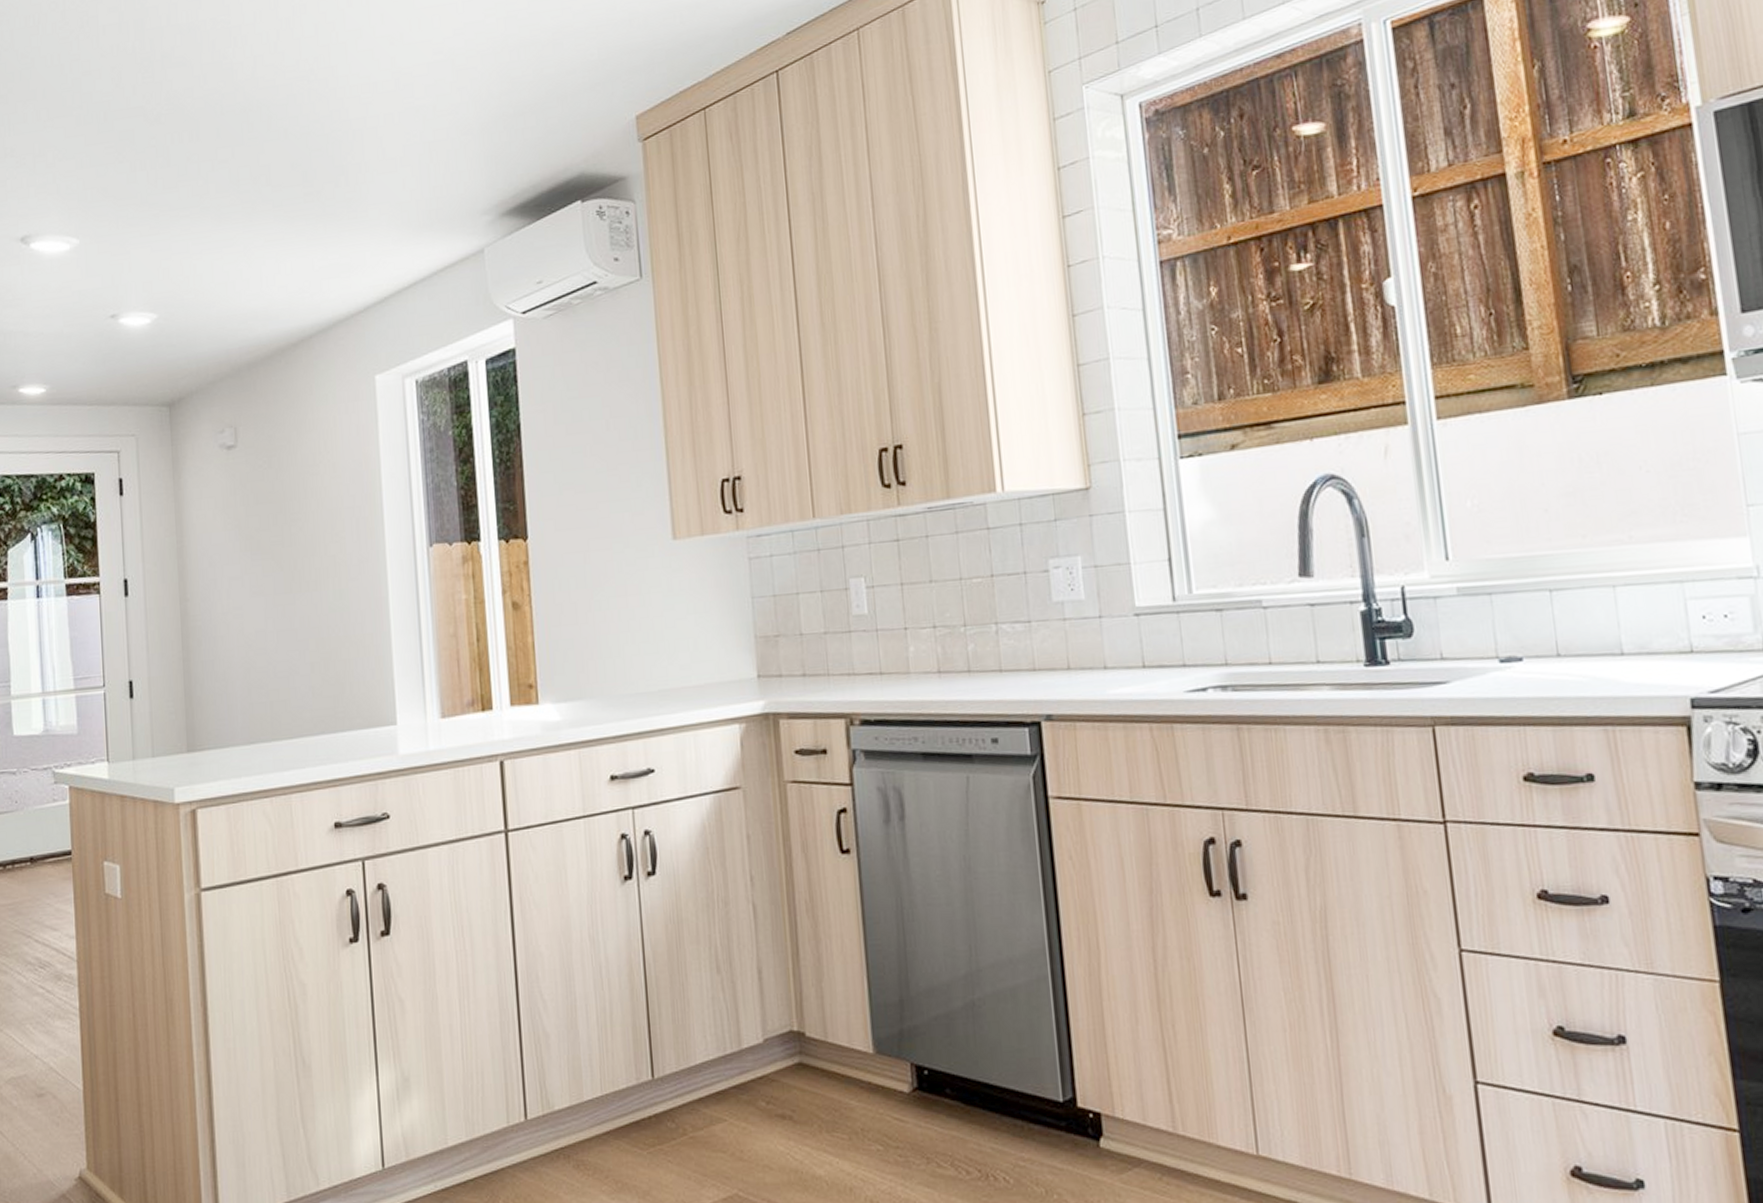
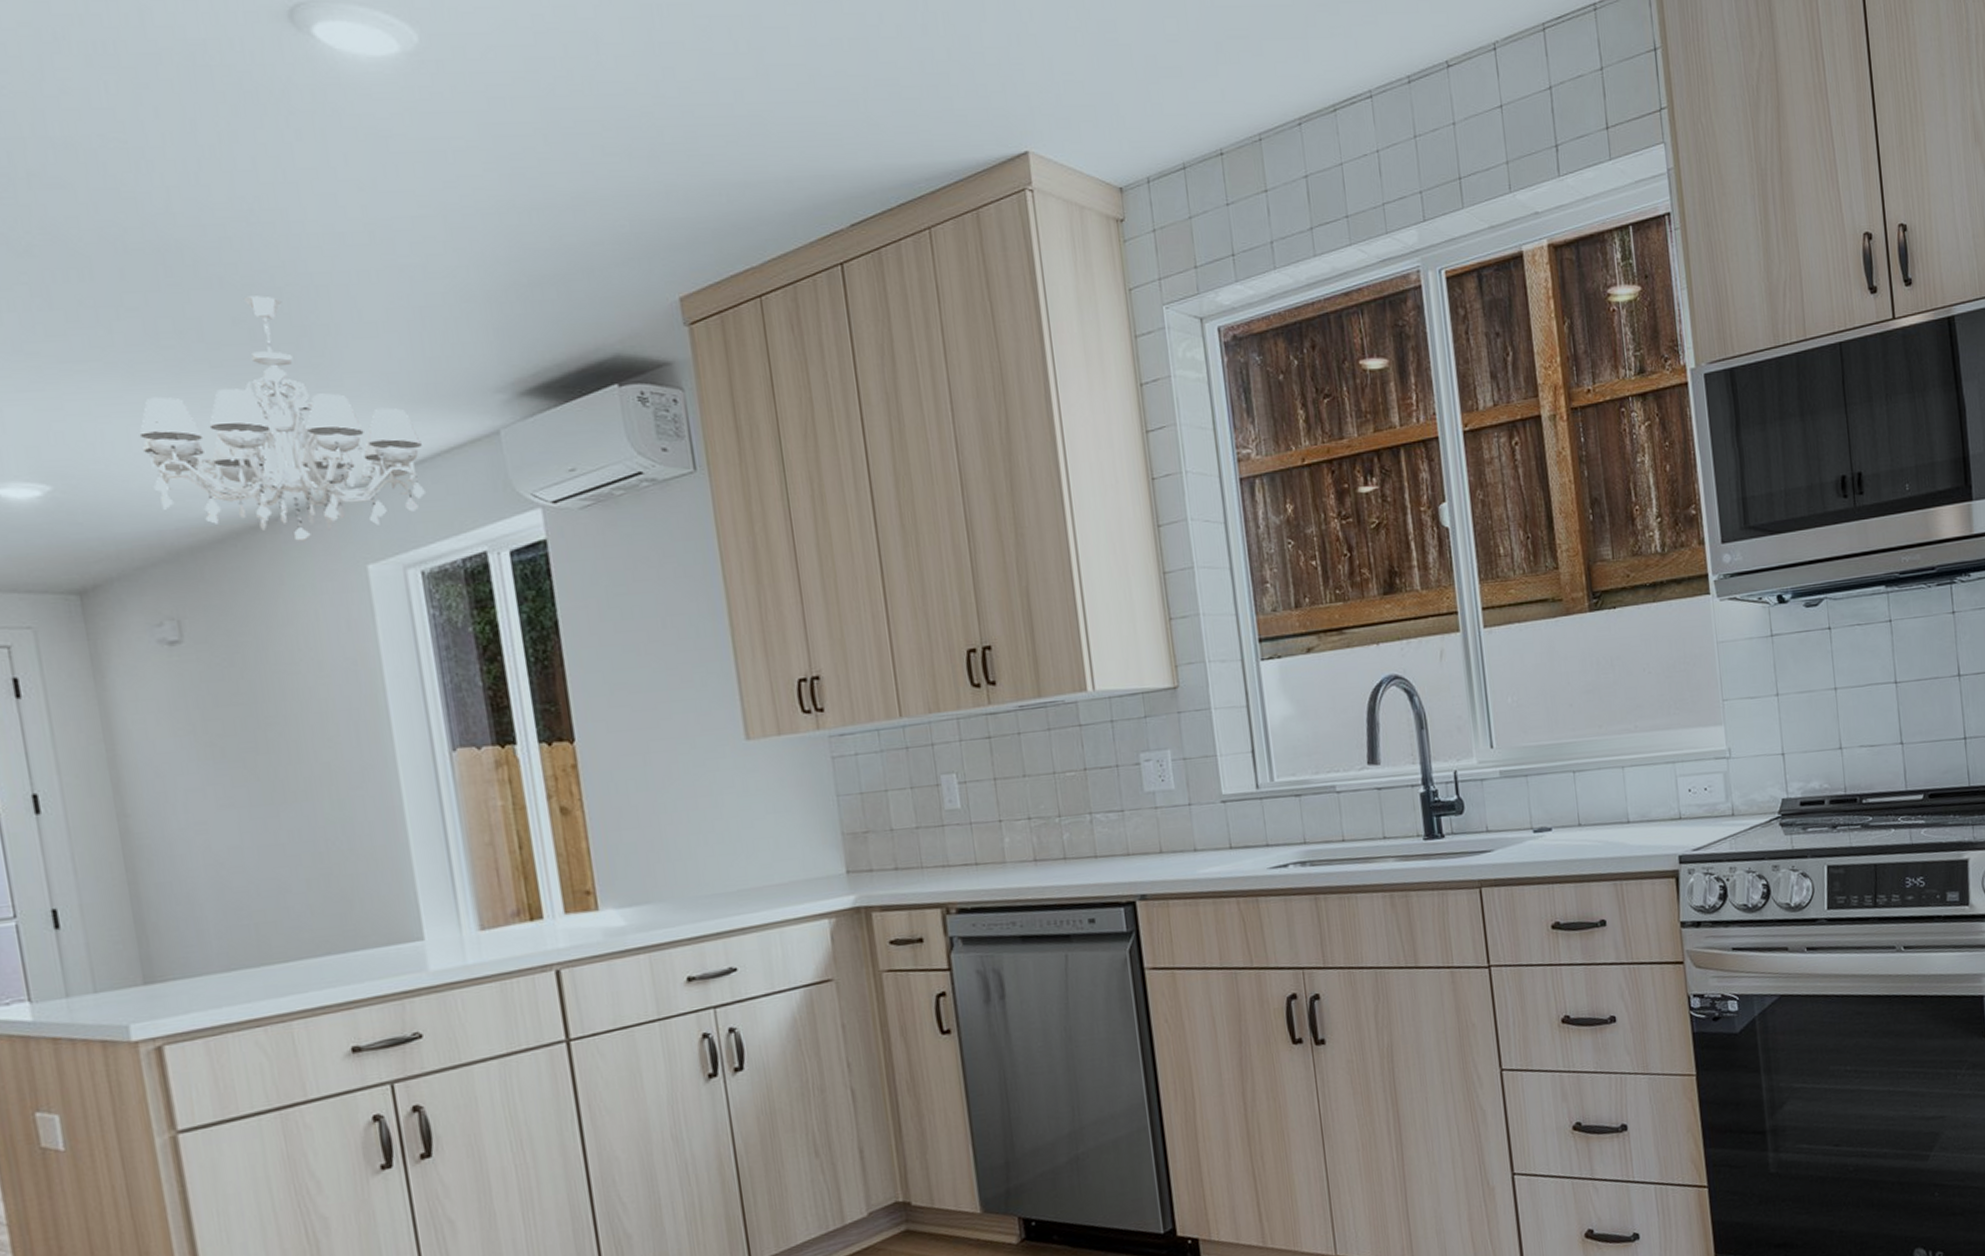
chandelier: none [220,142,423,356] -> present [139,296,425,542]

